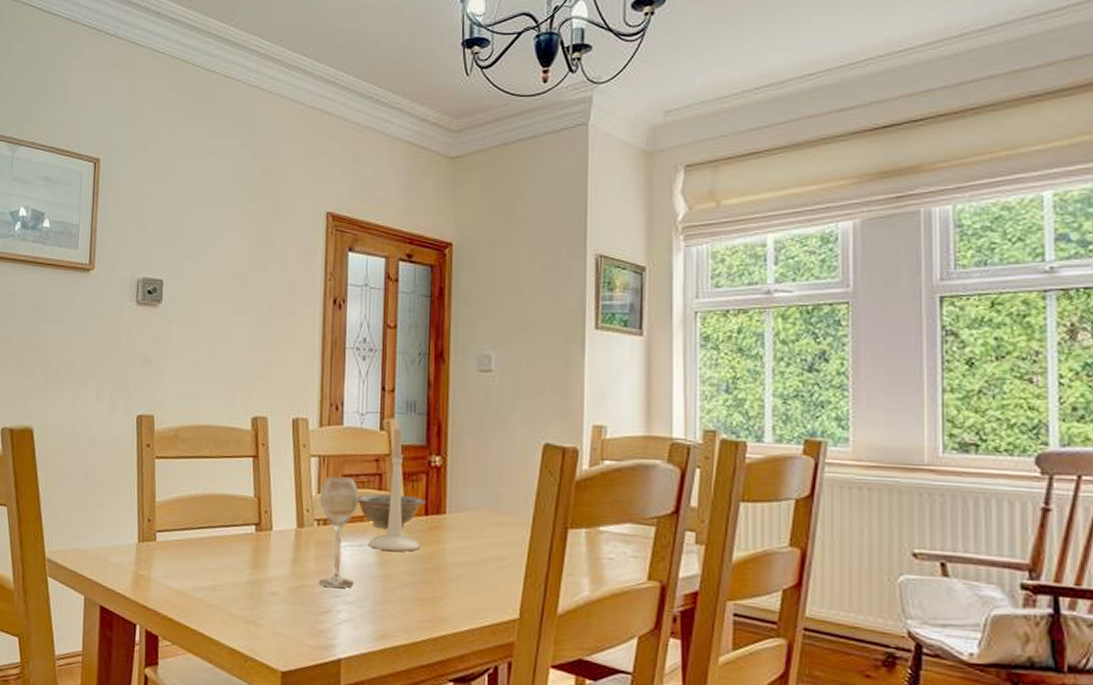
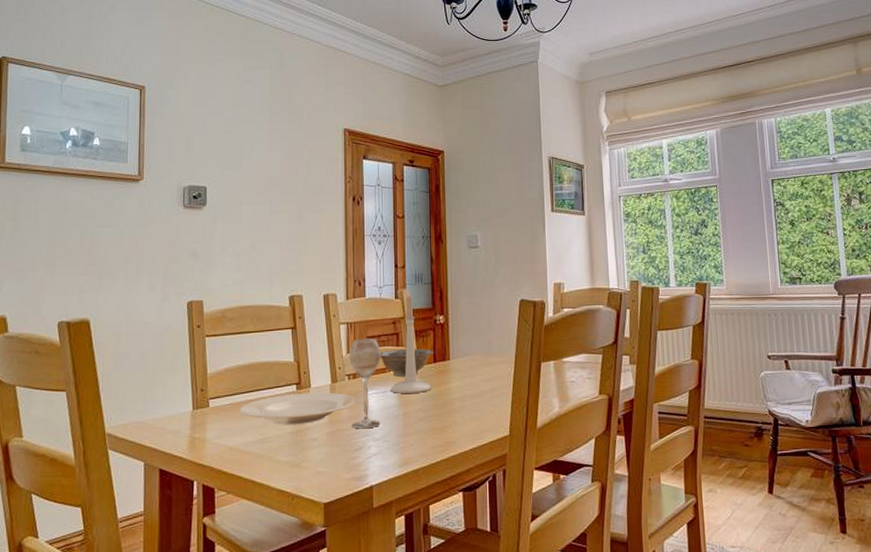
plate: none [190,535,325,574] -> present [240,392,355,425]

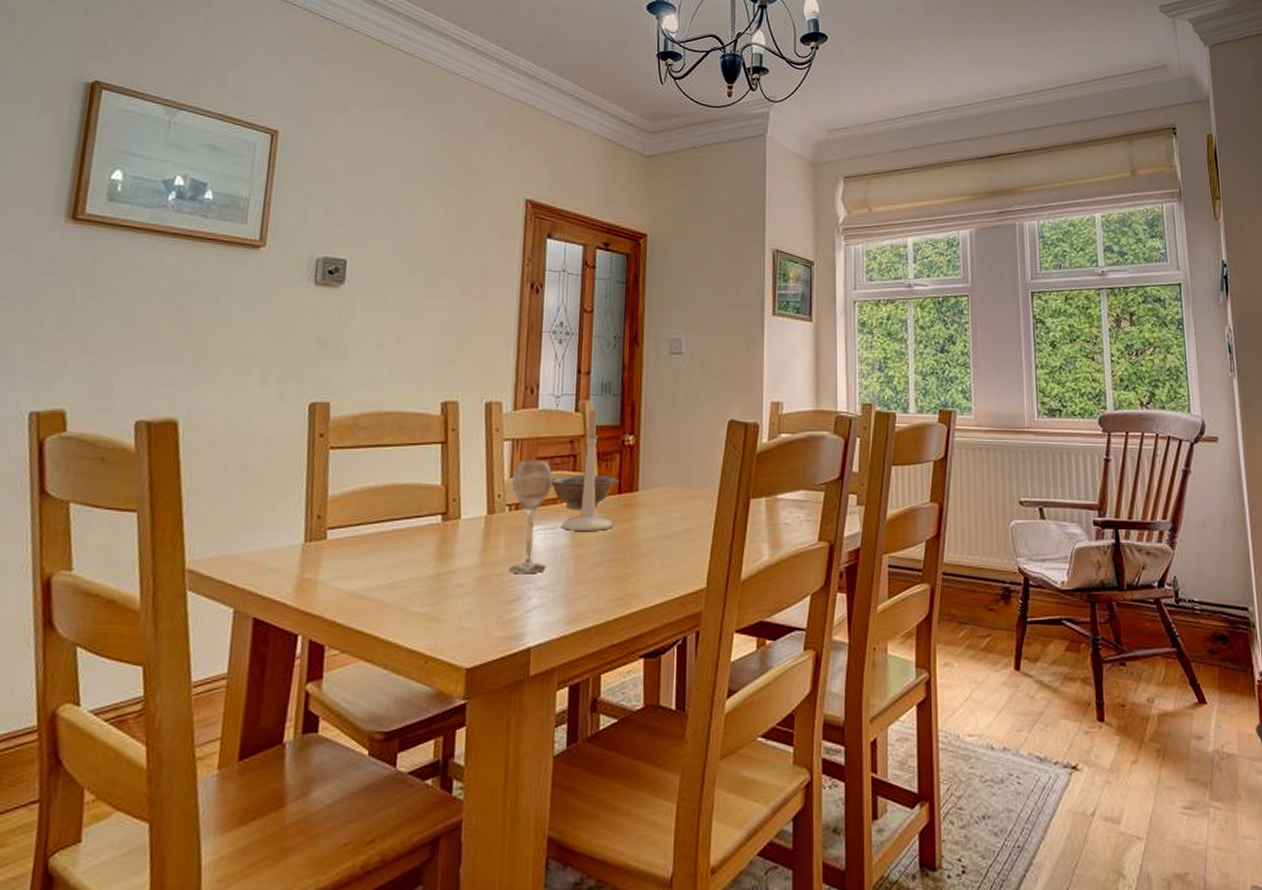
plate: present [240,392,355,425] -> none [366,525,517,566]

